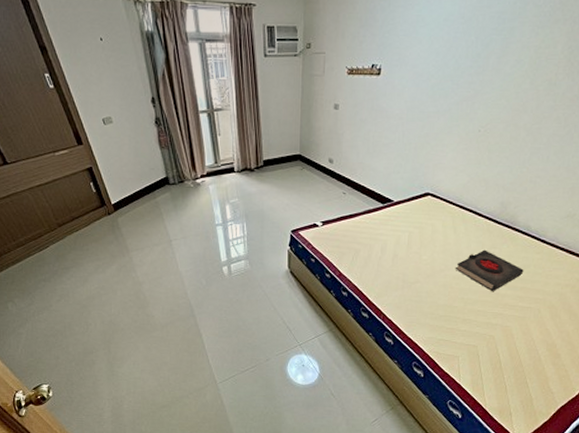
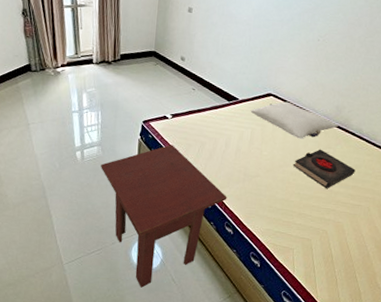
side table: none [250,254,386,404] -> present [101,144,227,288]
pillow: none [407,200,504,240] -> present [250,101,339,139]

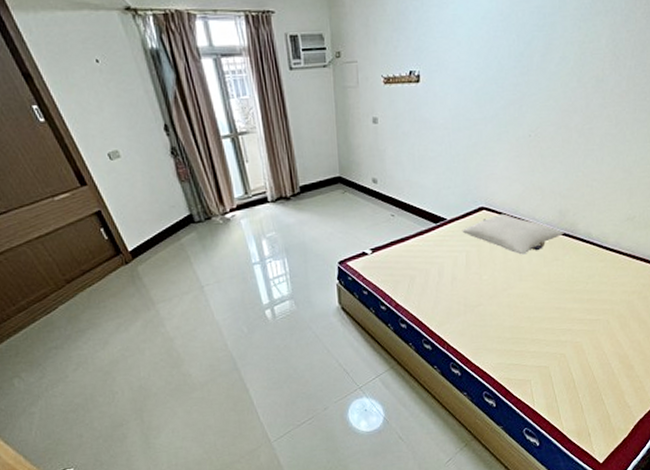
side table: present [101,144,227,288] -> none [297,284,449,453]
book: present [292,149,356,188] -> none [518,262,589,306]

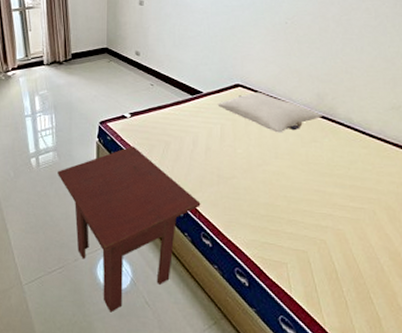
side table: none [297,284,449,453] -> present [58,146,201,313]

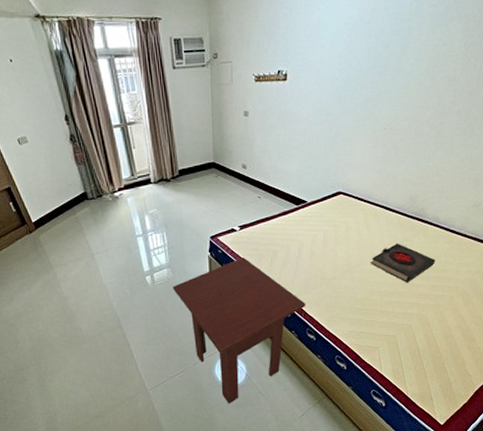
pillow: present [217,92,323,133] -> none [320,198,414,235]
book: none [273,143,351,189] -> present [370,243,436,282]

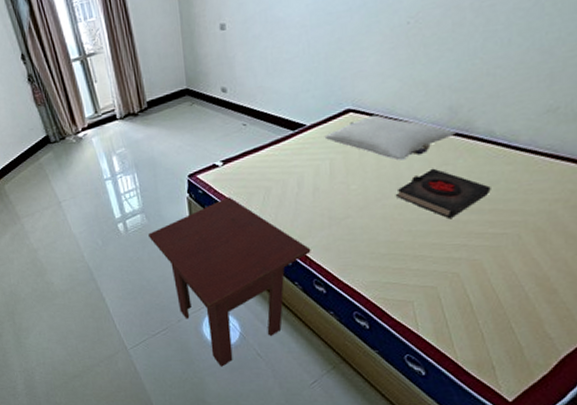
pillow: none [320,198,414,235] -> present [324,114,456,161]

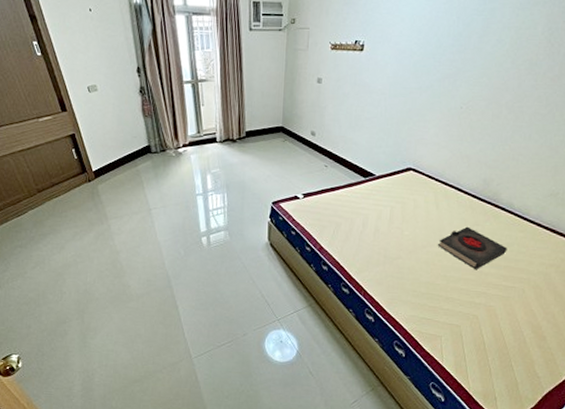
side table: present [148,197,311,367] -> none [229,226,367,382]
pillow: present [324,114,456,161] -> none [388,176,487,216]

